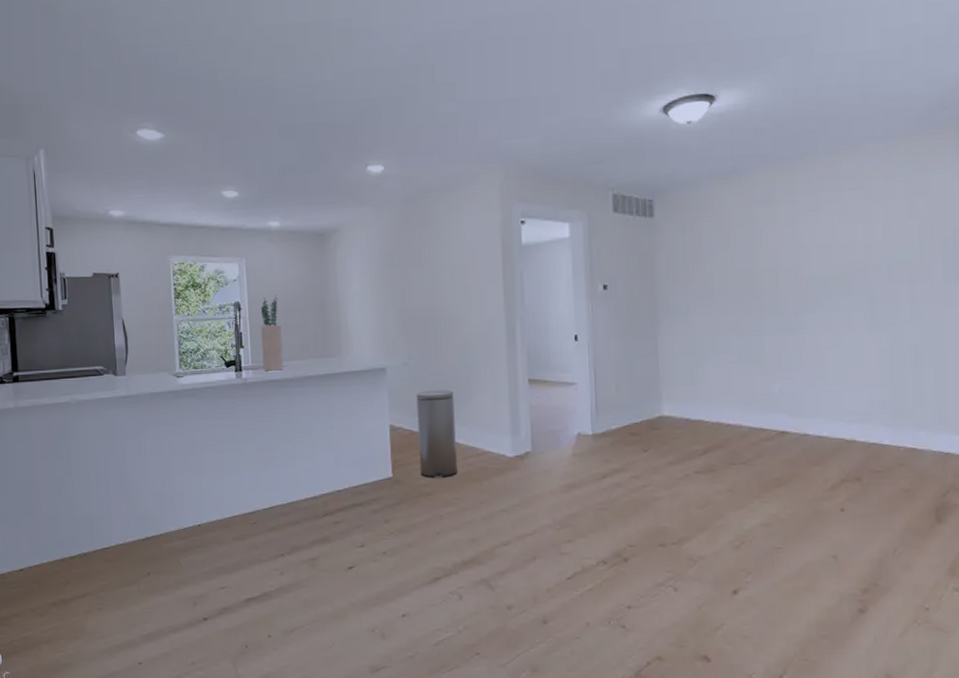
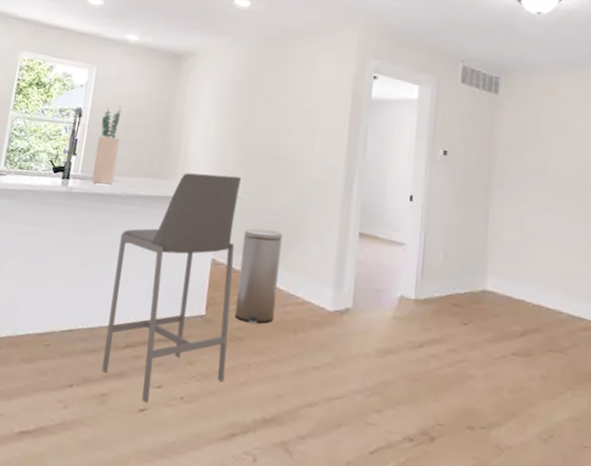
bar stool: none [300,344,420,561] -> present [102,172,242,403]

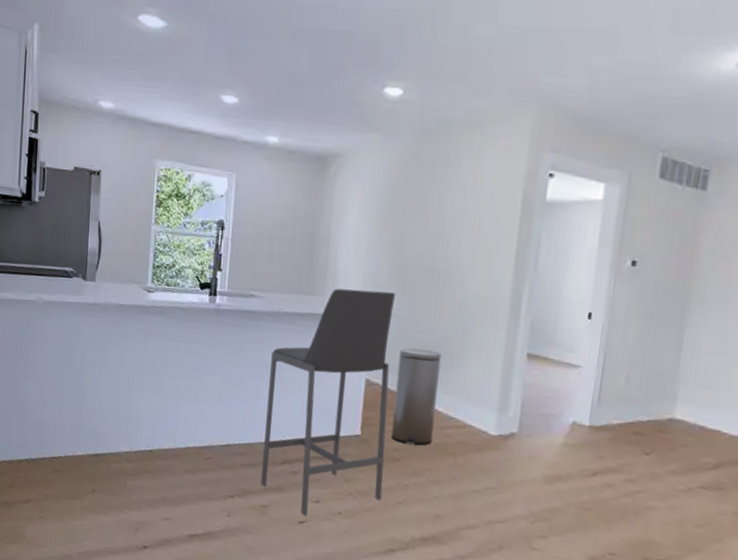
vase: present [92,107,122,185] -> none [239,218,265,302]

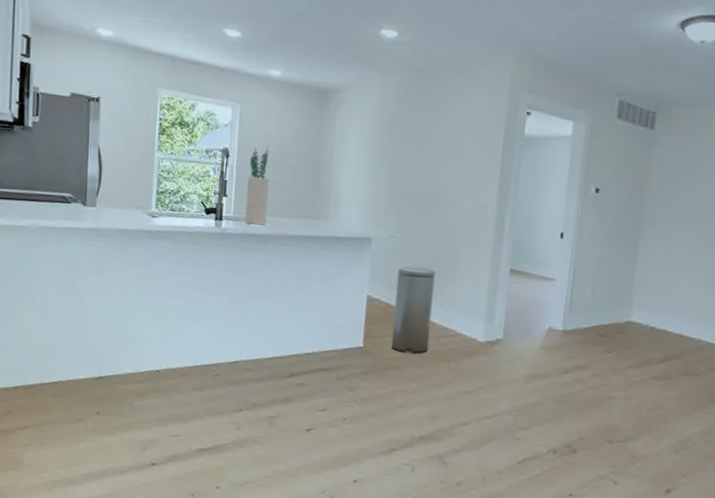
vase: none [239,218,265,302] -> present [245,147,270,226]
bar stool: present [261,288,396,516] -> none [269,213,394,424]

